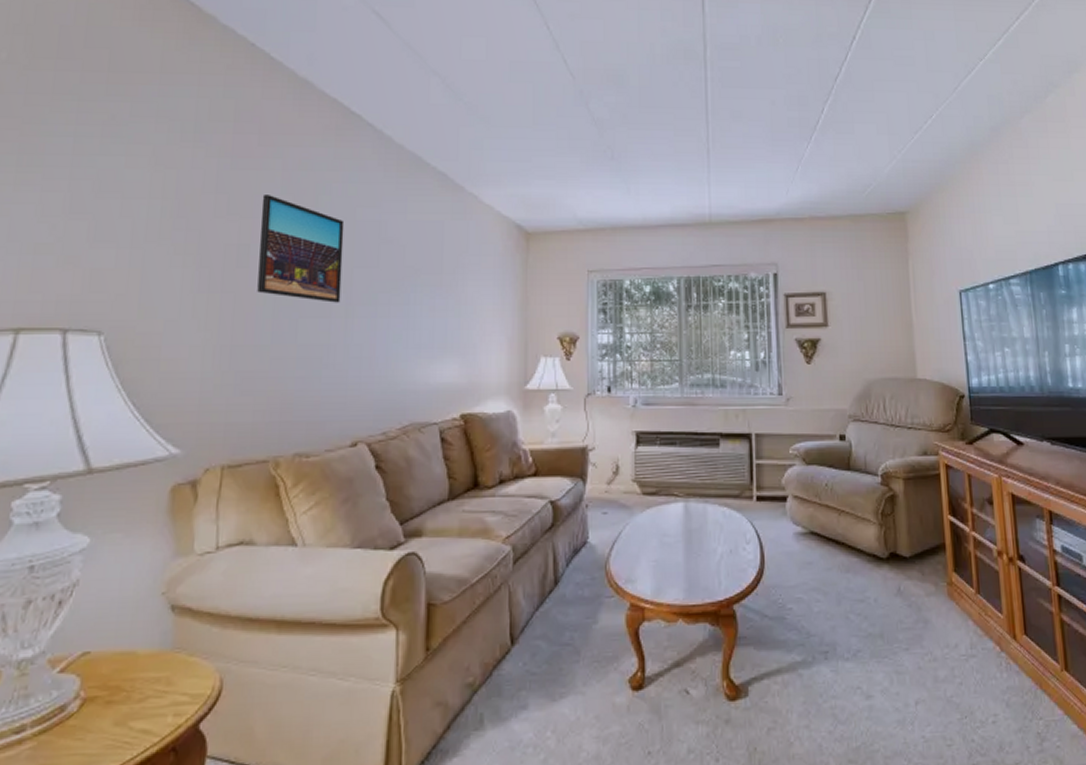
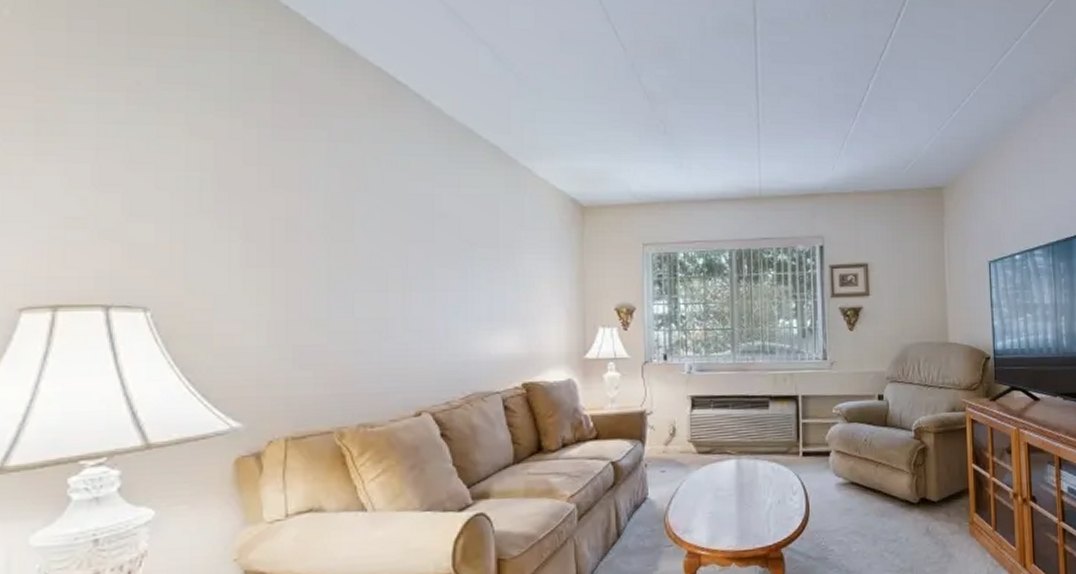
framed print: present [257,195,345,303] -> none [308,167,397,277]

